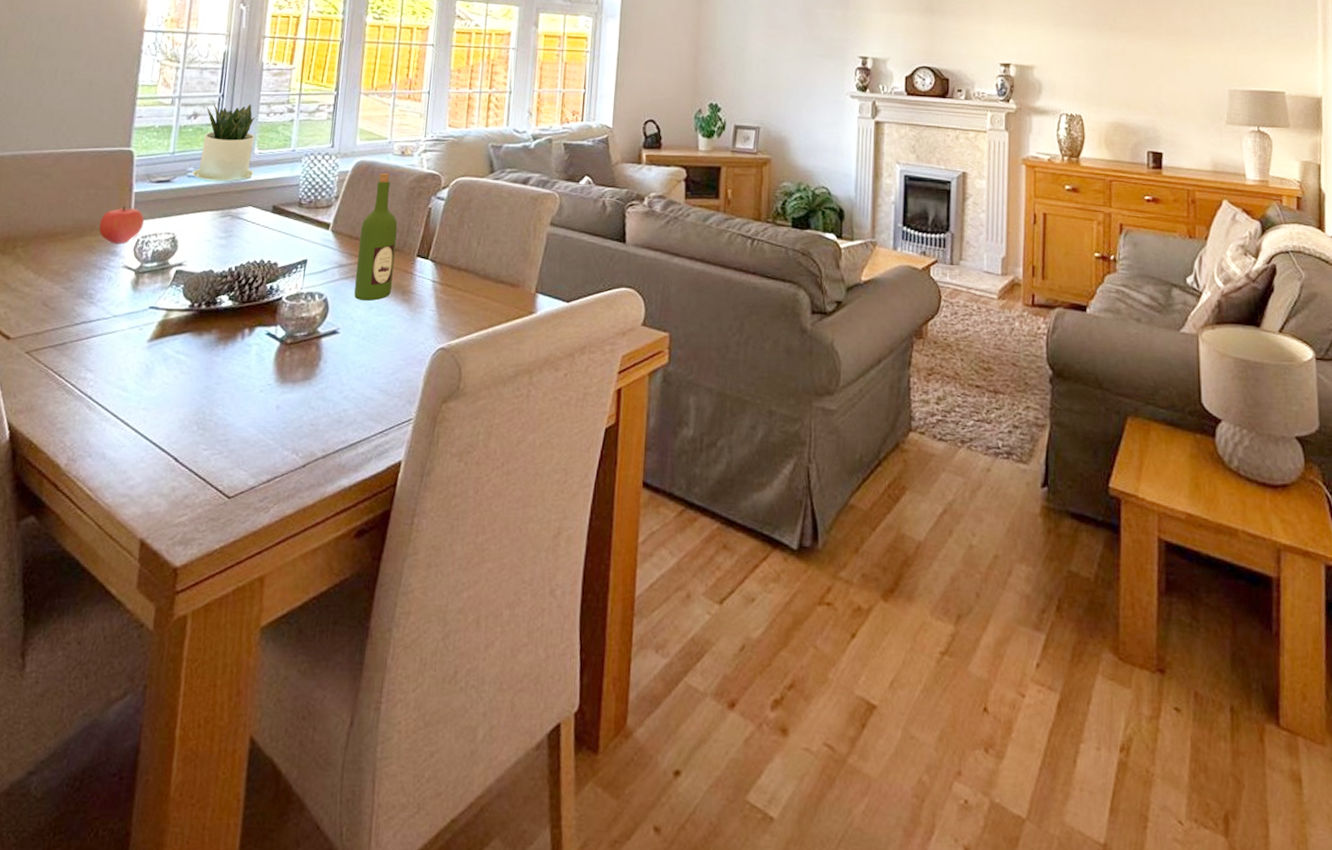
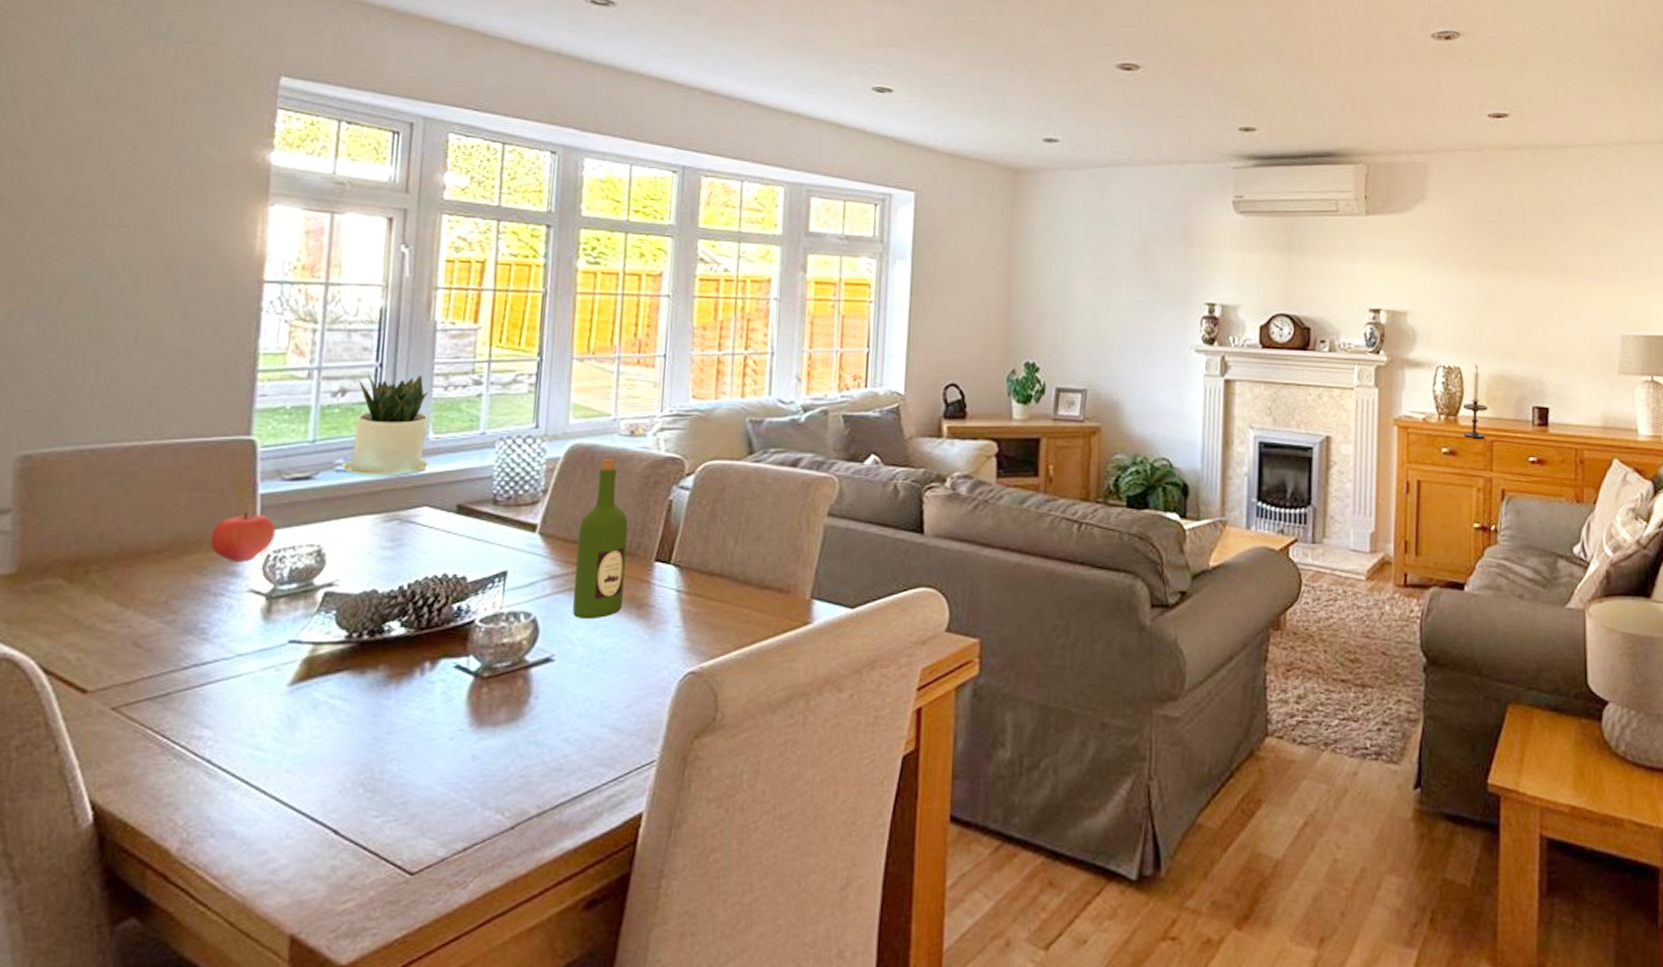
candlestick: none [1083,112,1106,179] -> present [1462,364,1488,439]

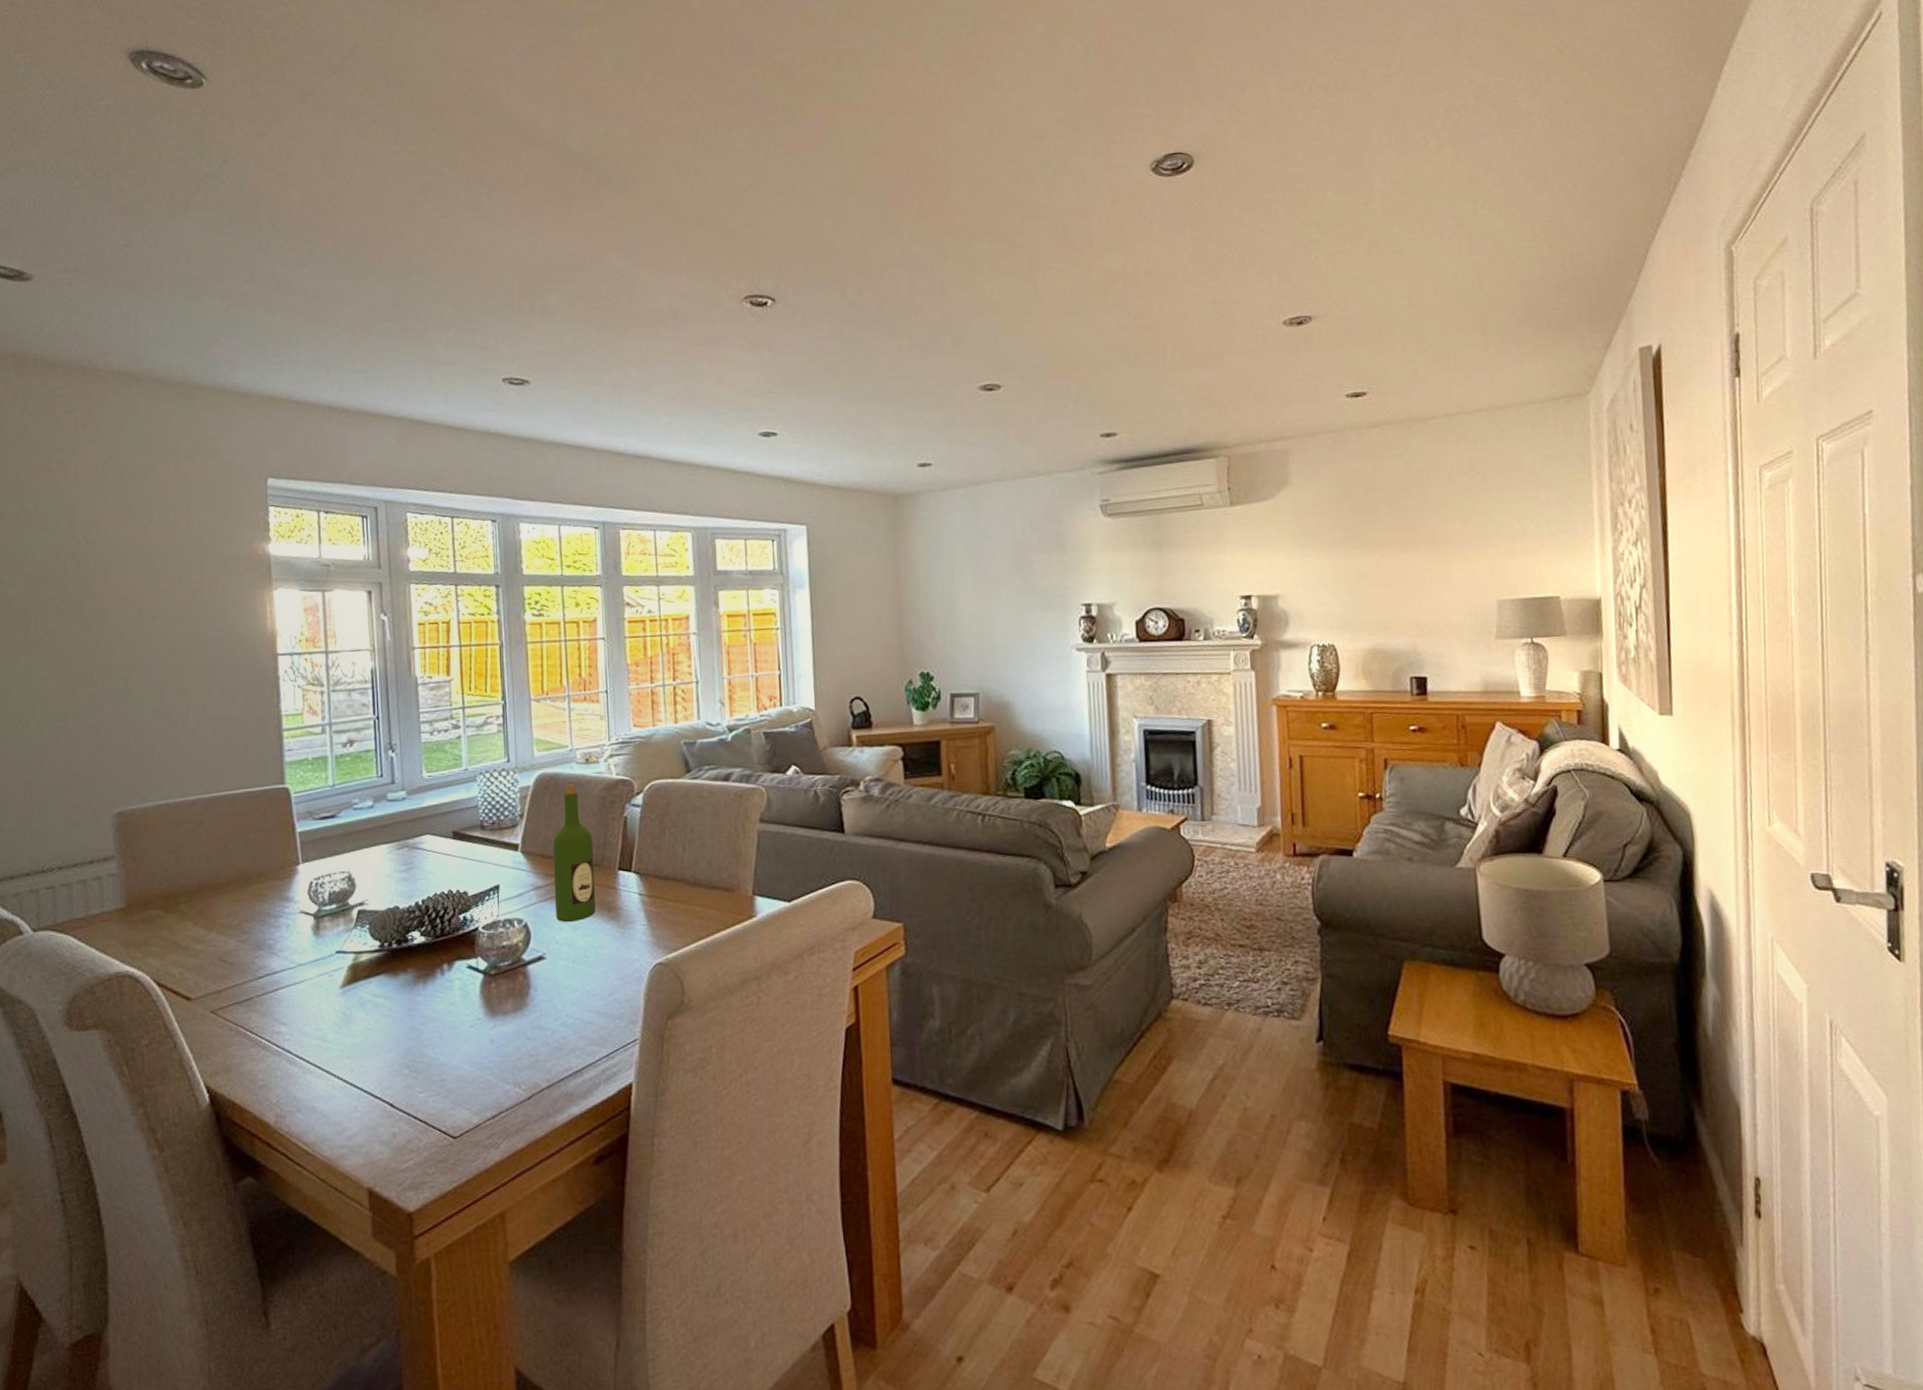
fruit: present [210,512,277,562] -> none [265,848,315,889]
planter: present [341,375,430,478] -> none [357,724,426,813]
candlestick: present [1462,364,1488,439] -> none [1339,640,1365,713]

